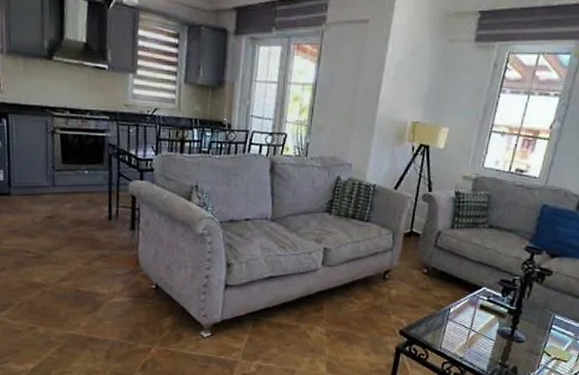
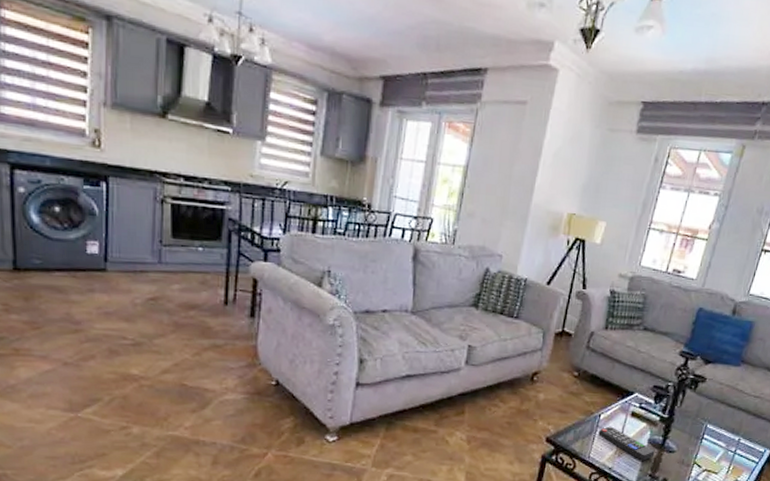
remote control: none [449,319,504,351] -> present [598,426,655,461]

